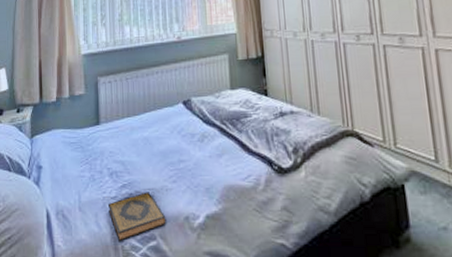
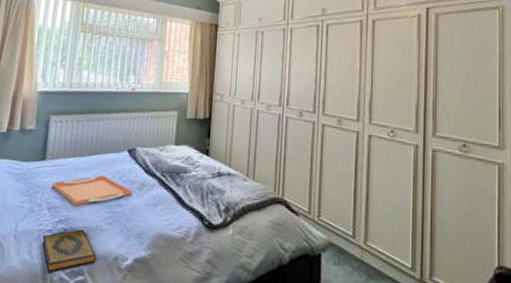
serving tray: none [109,132,194,168] -> present [51,175,133,206]

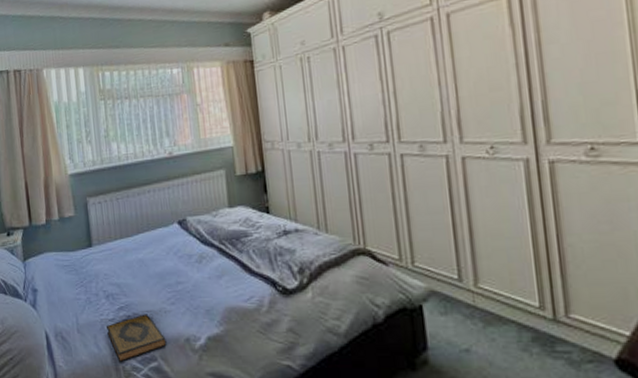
serving tray: present [51,175,133,206] -> none [104,253,192,291]

